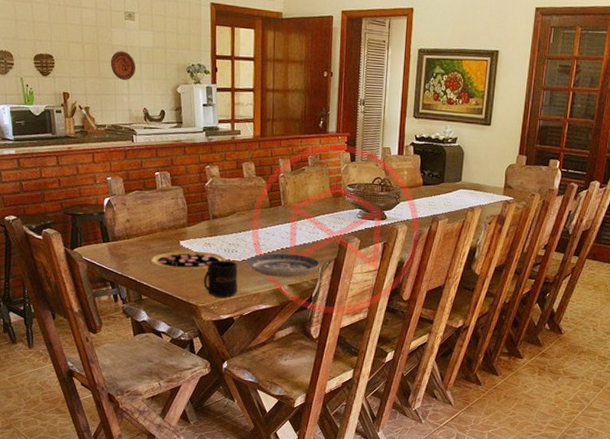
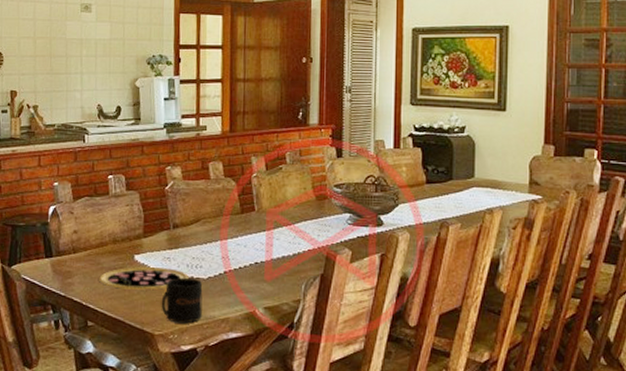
decorative plate: present [110,51,135,80] -> none [63,44,90,75]
plate: present [246,253,320,278] -> none [212,269,302,299]

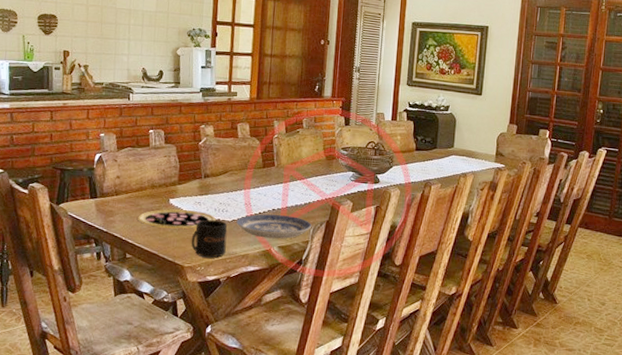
plate: none [212,269,302,299] -> present [236,214,311,239]

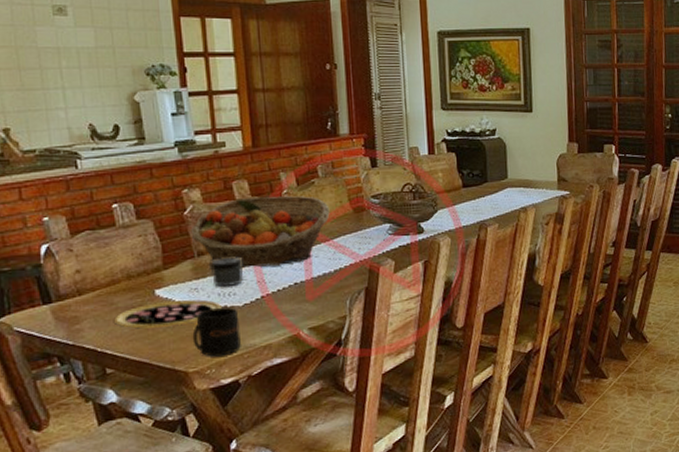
fruit basket: none [202,137,308,194] -> present [190,195,330,267]
jar: none [212,181,237,204] -> present [209,256,244,287]
plate: present [236,214,311,239] -> none [249,288,347,321]

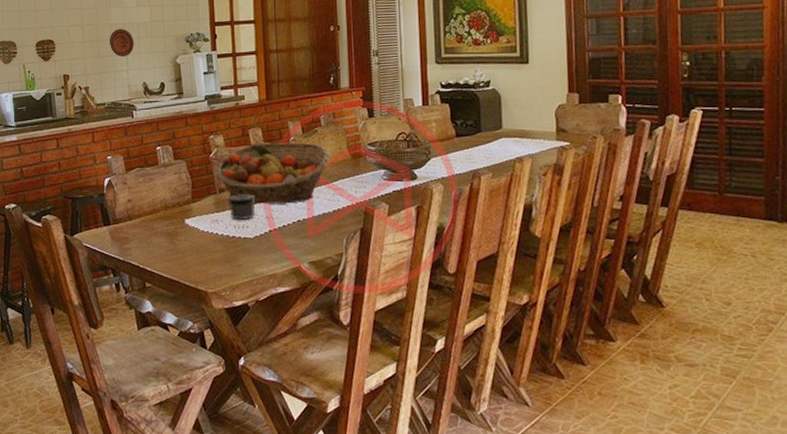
decorative plate: none [36,54,73,90] -> present [109,28,134,57]
pizza: present [114,299,222,329] -> none [154,230,236,251]
mug: present [192,307,241,357] -> none [212,237,251,281]

